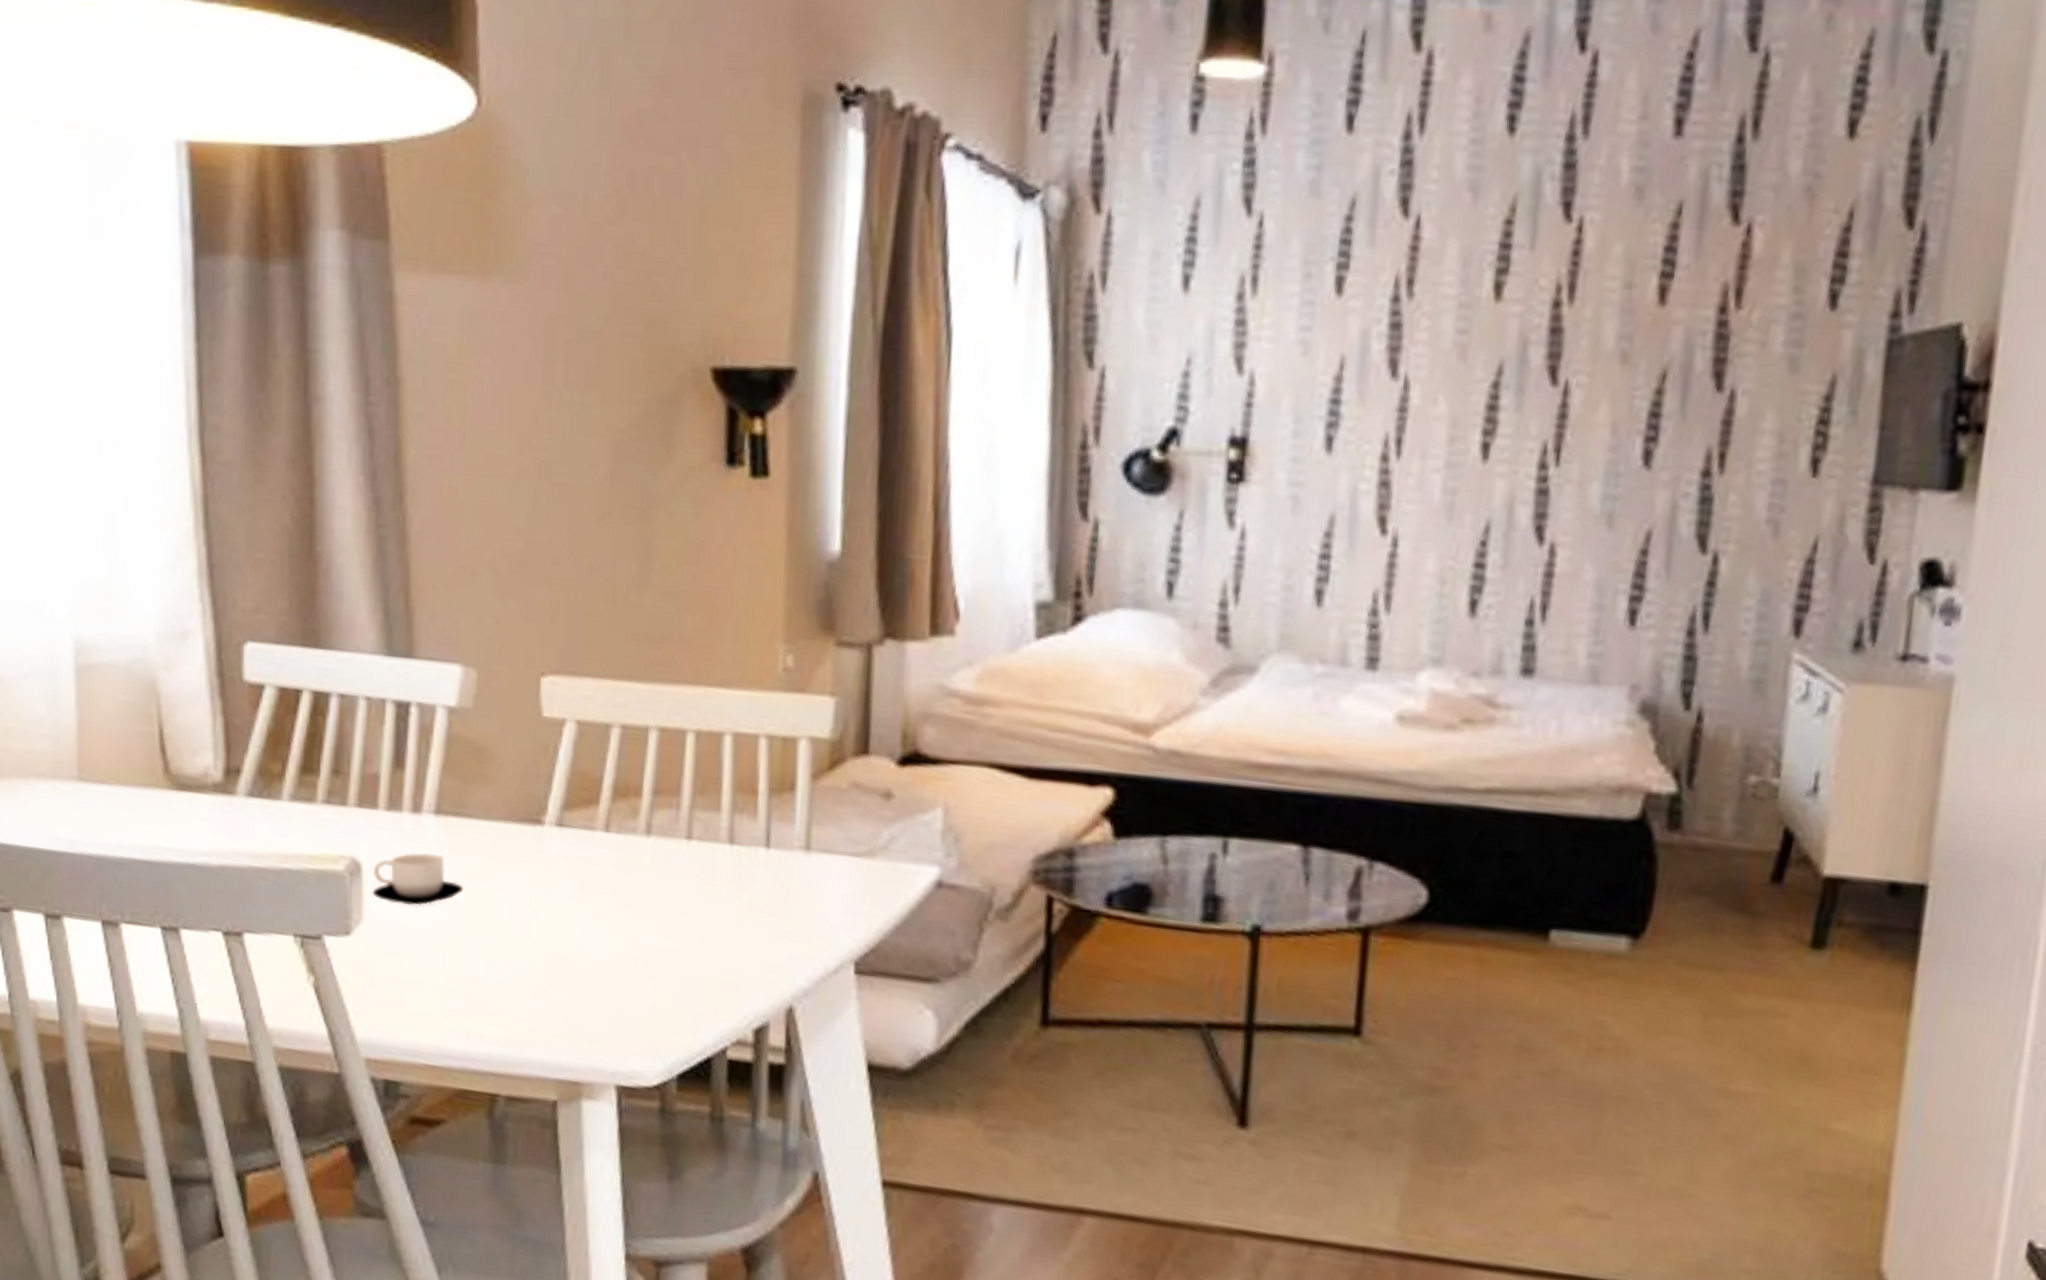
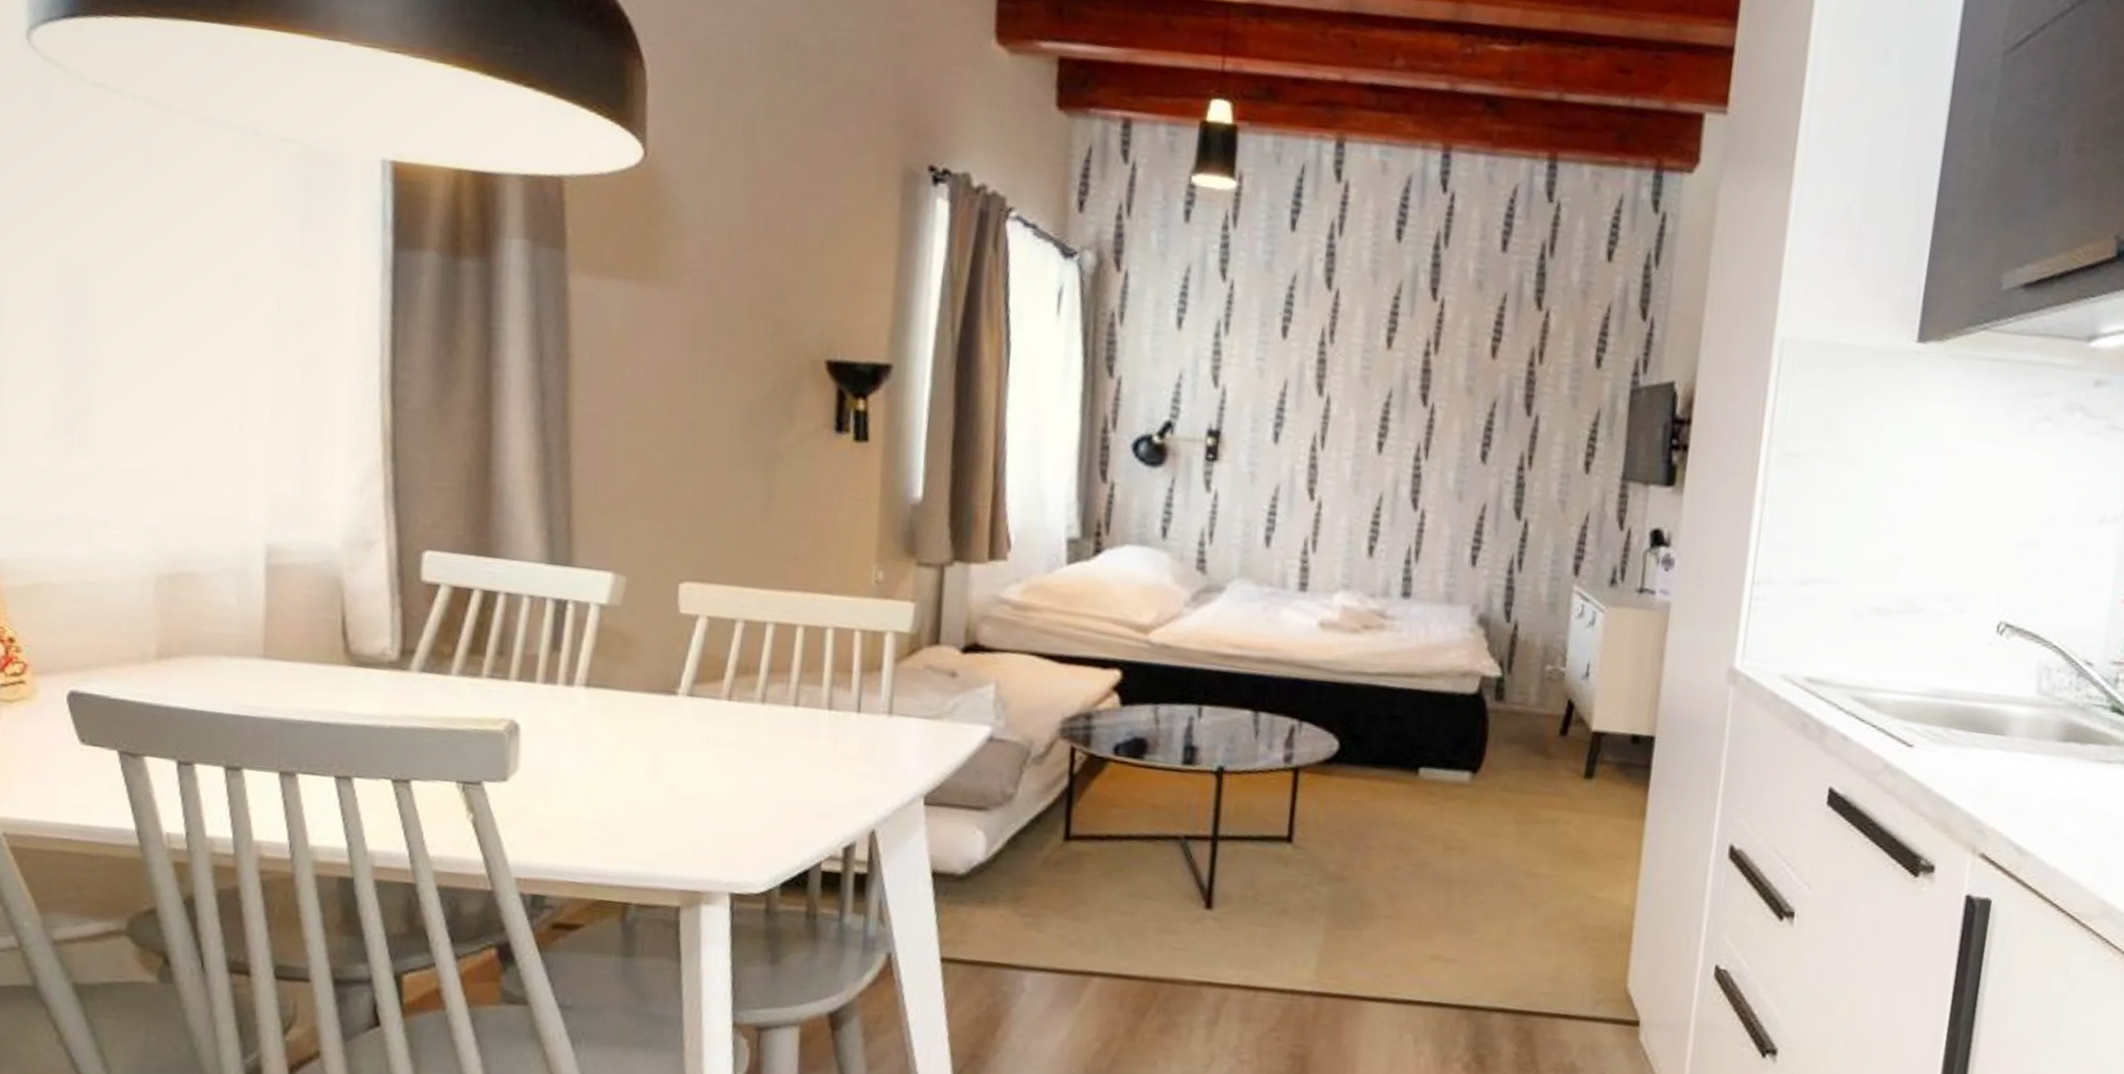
cup: present [372,852,464,906] -> none [528,716,608,758]

